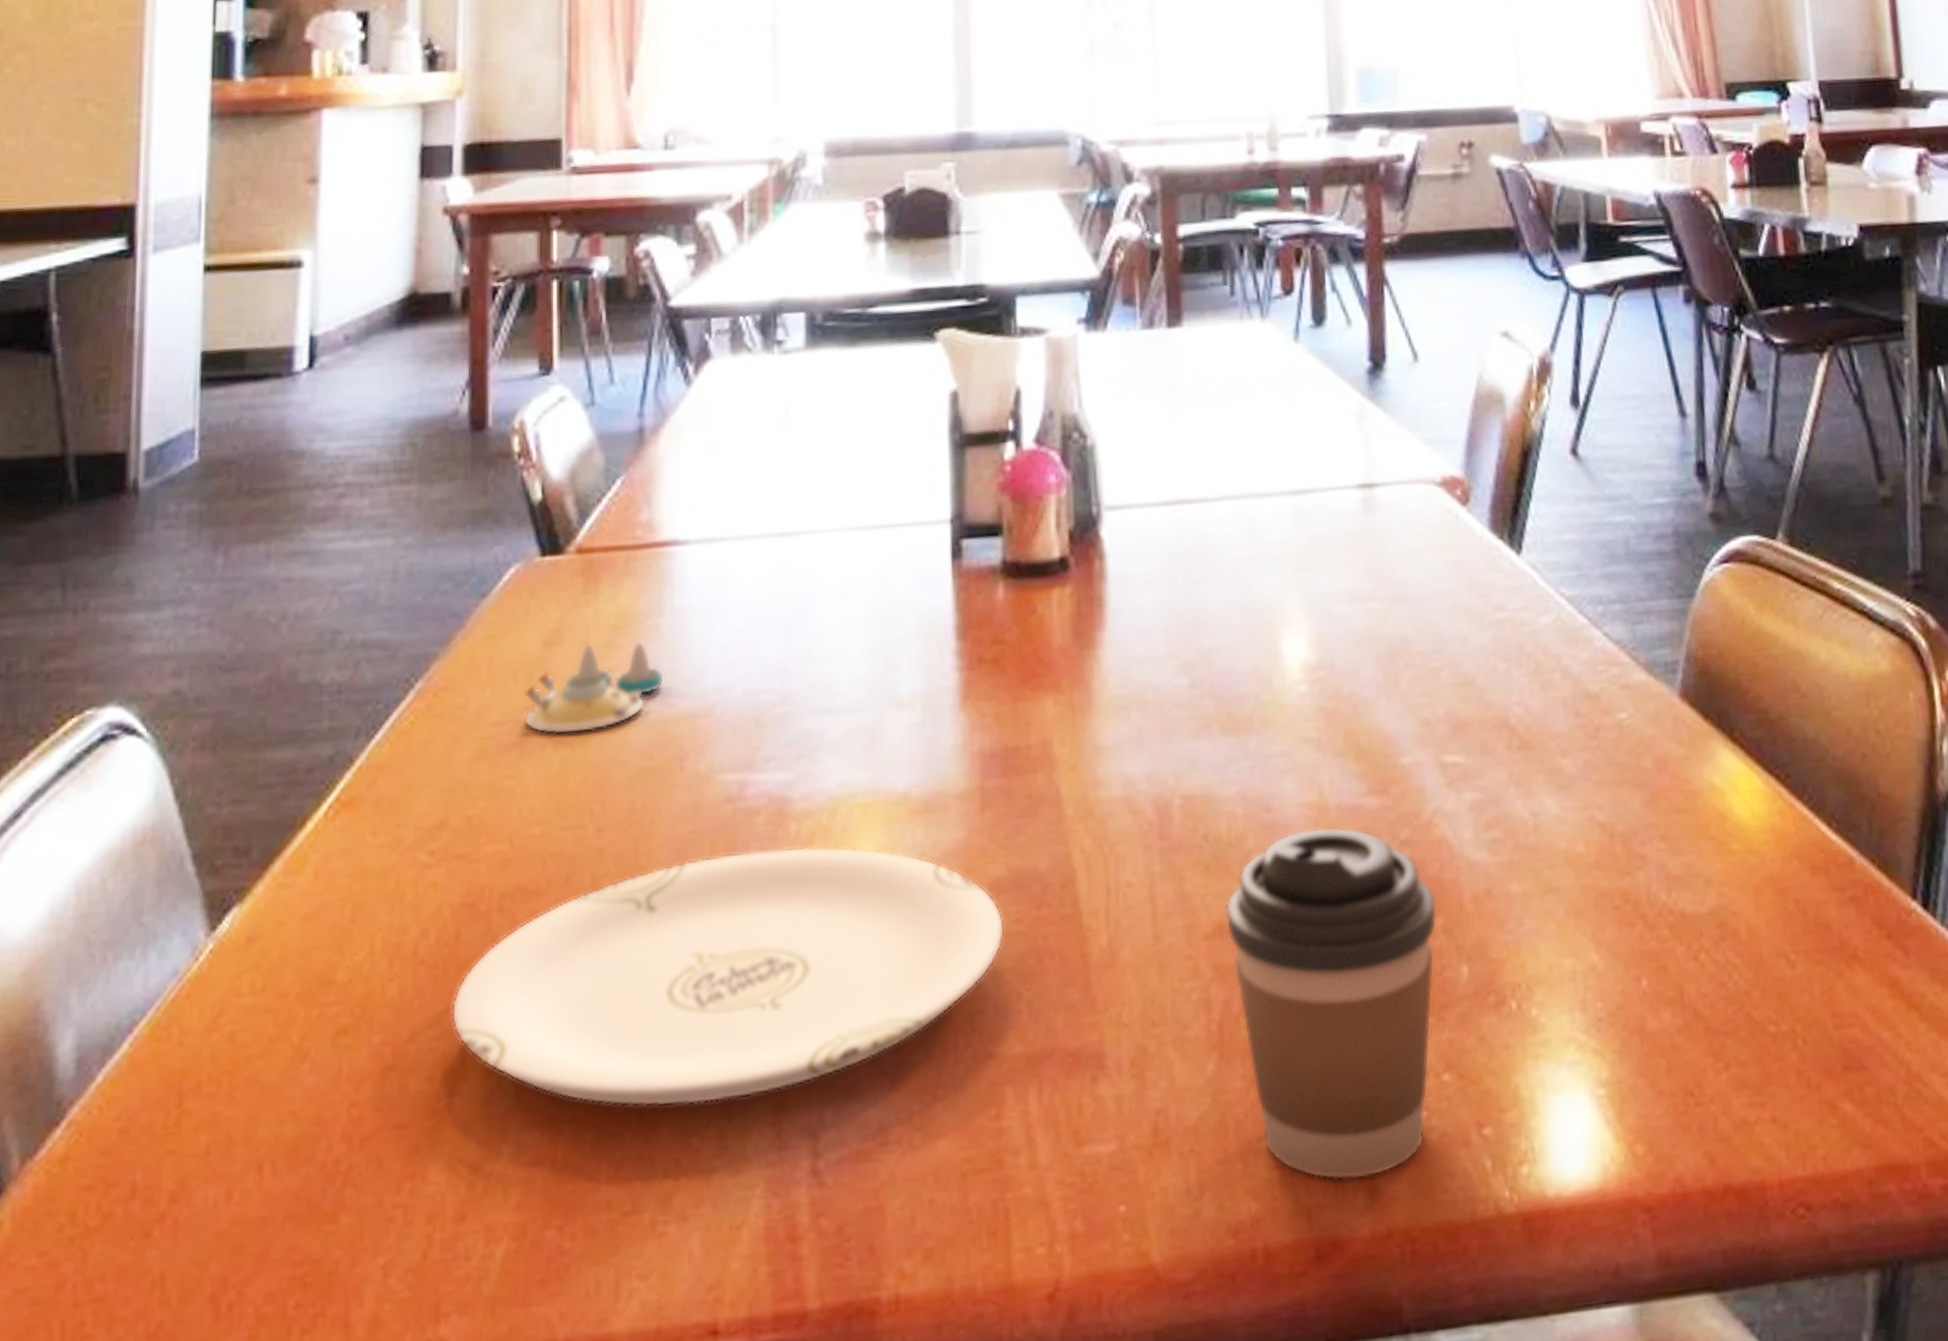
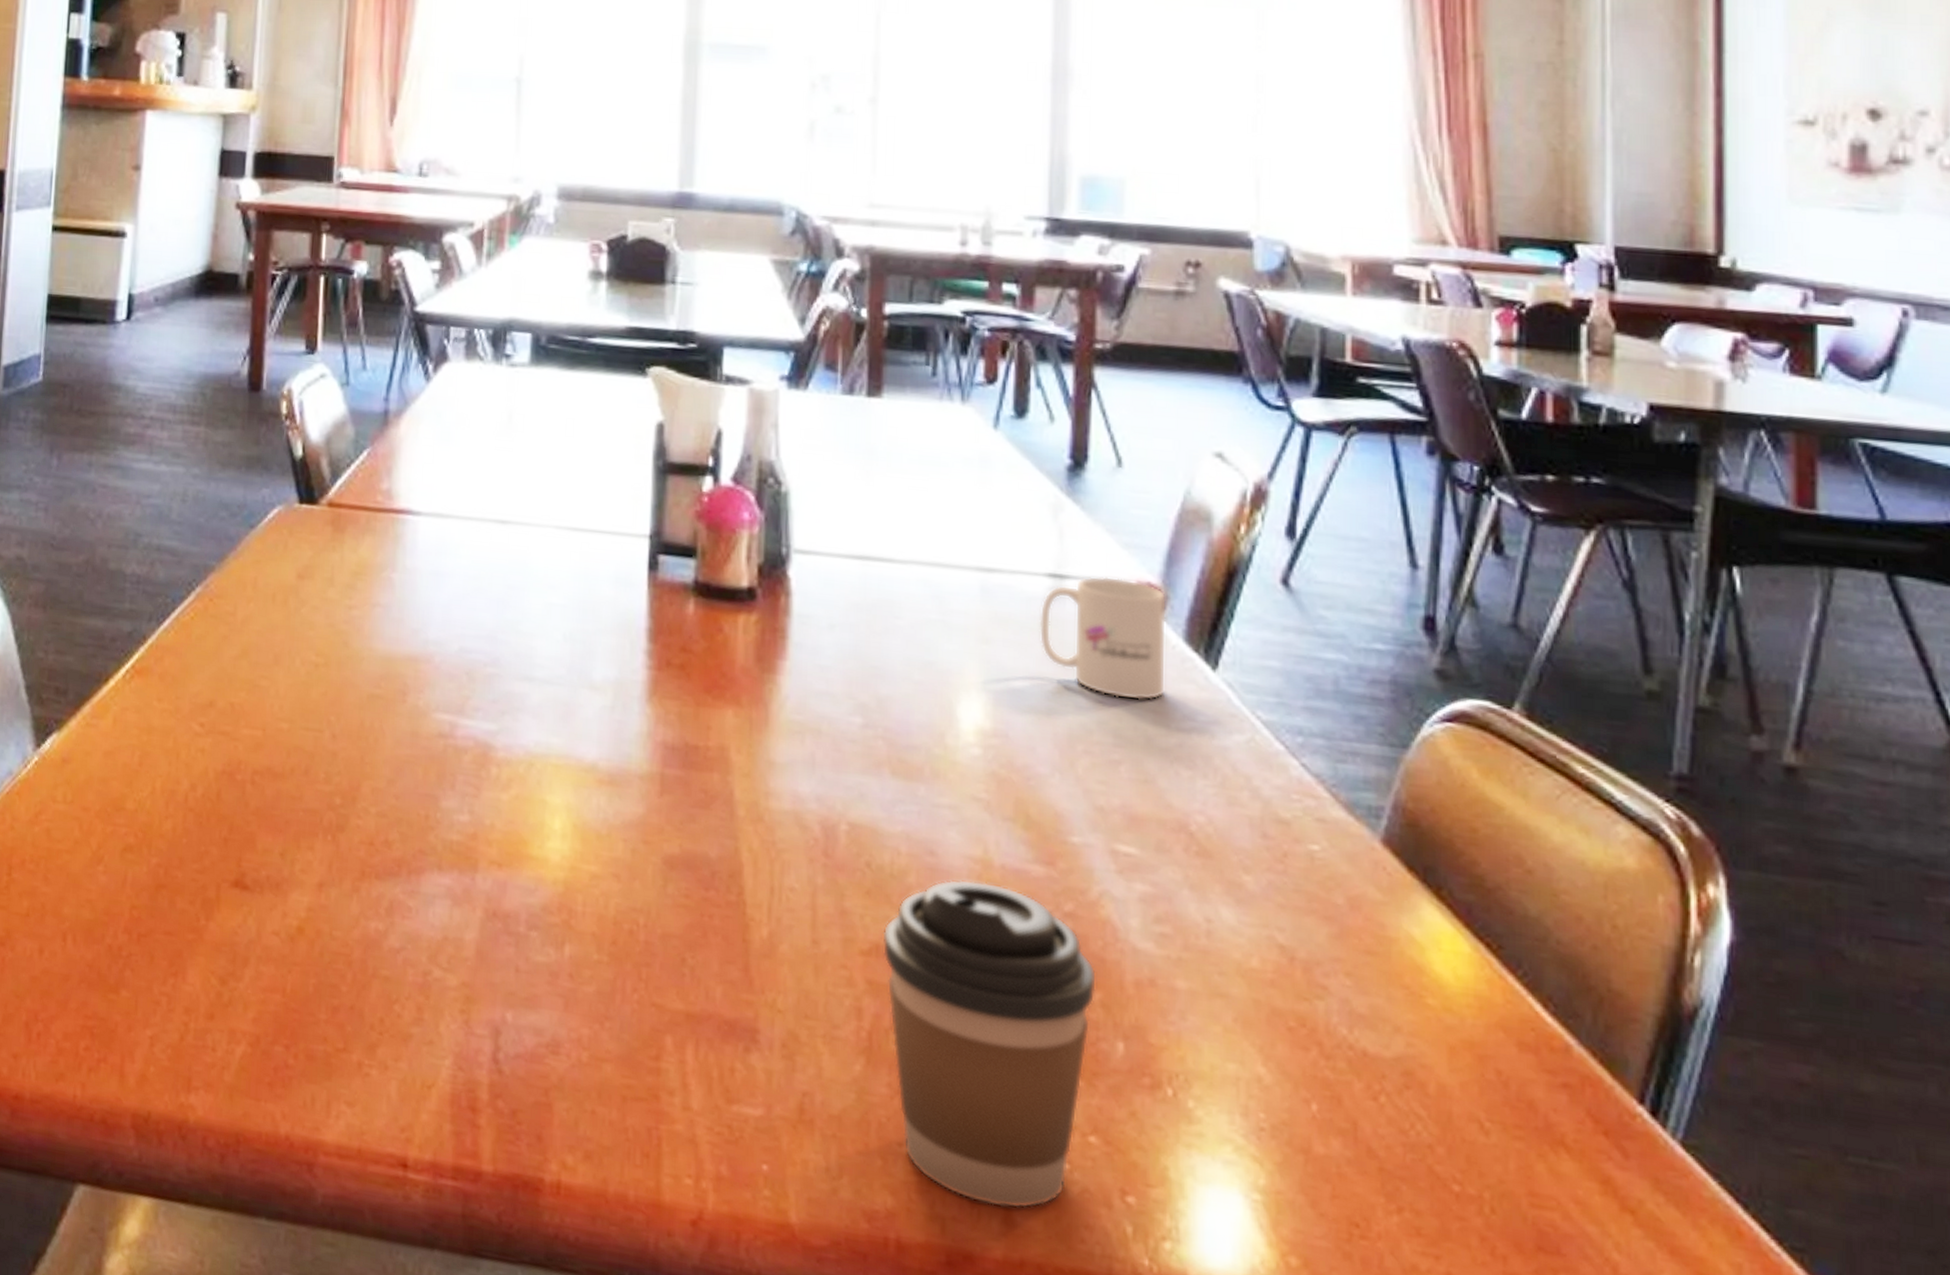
plate: present [451,846,1005,1107] -> none [211,778,675,986]
salt and pepper shaker set: present [523,641,665,735] -> none [279,583,394,656]
mug: none [1353,476,1477,602] -> present [1039,576,1166,701]

